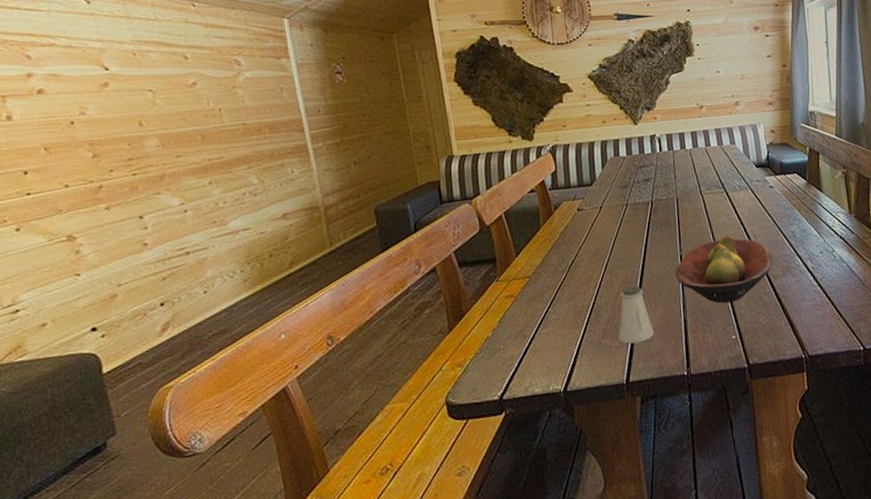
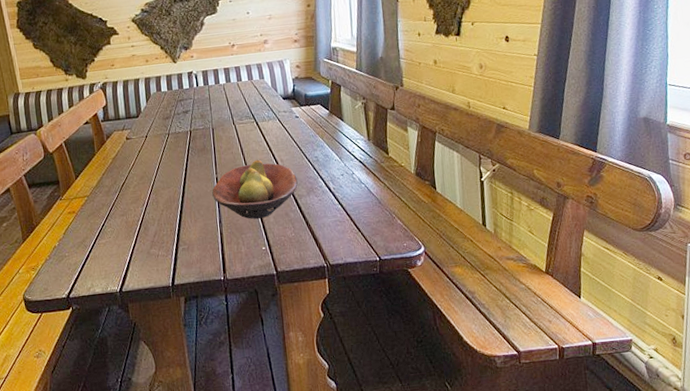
saltshaker: present [618,285,654,344] -> none [164,204,195,253]

